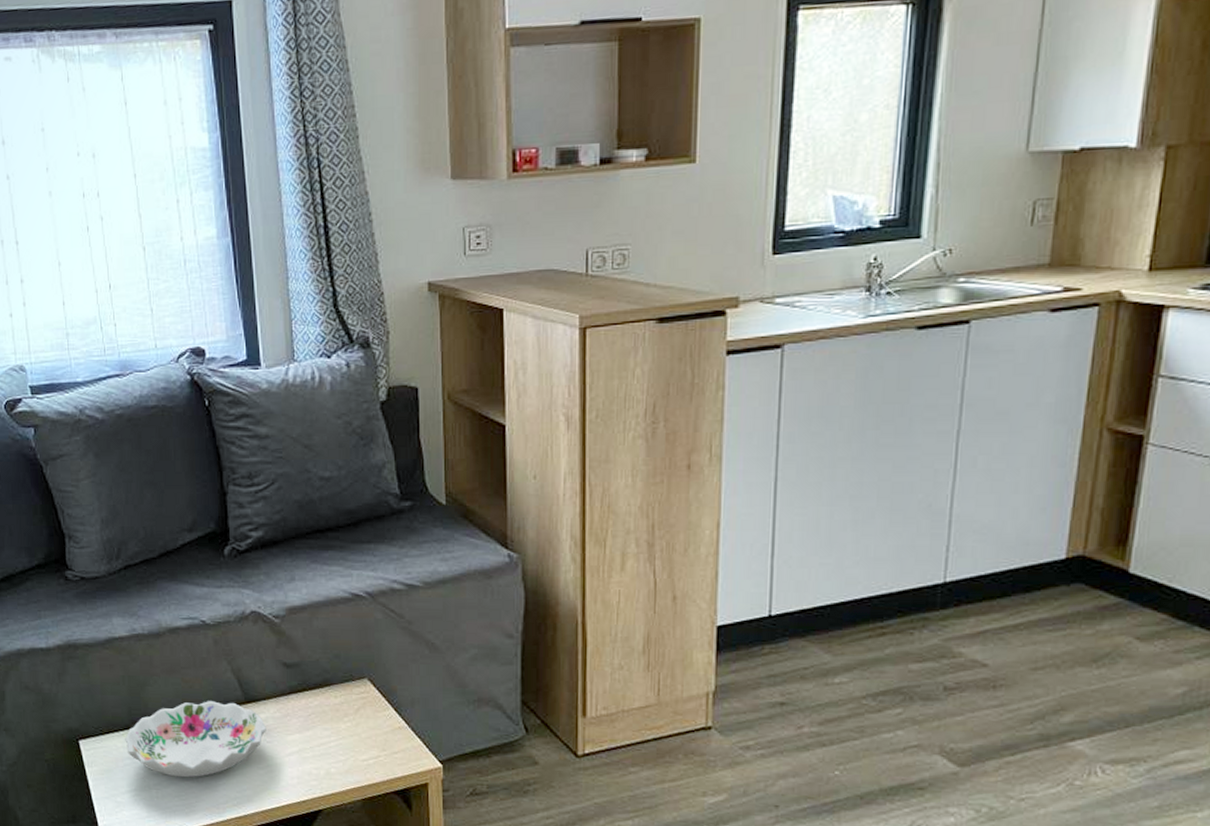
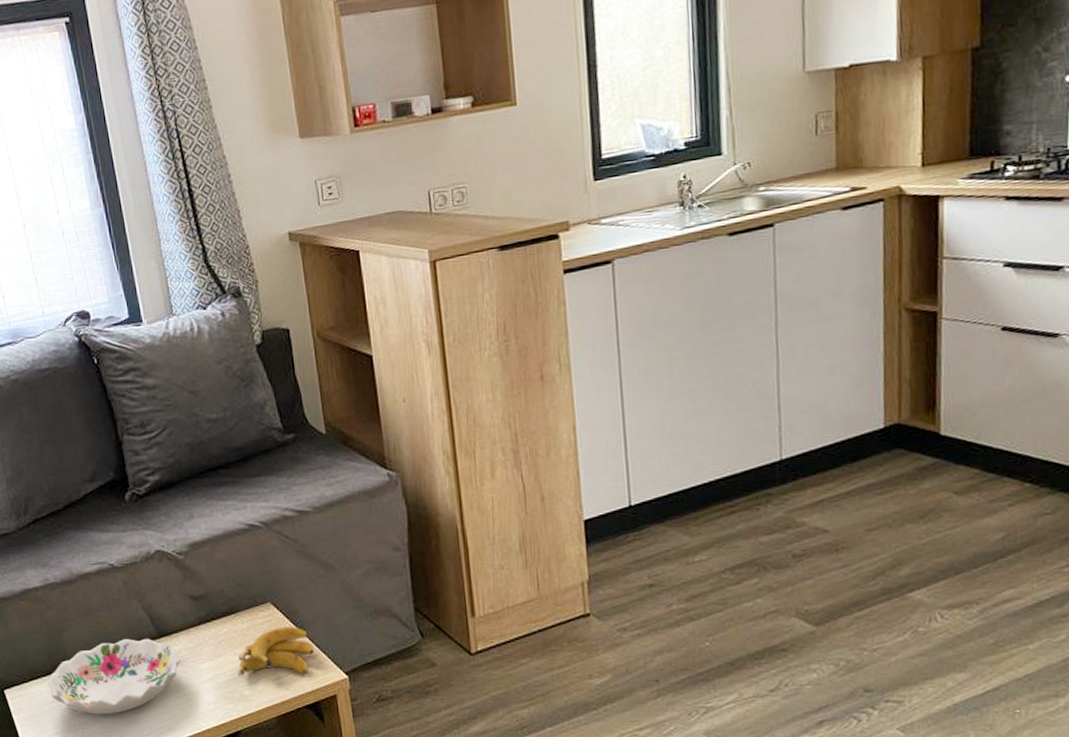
banana: none [324,705,410,758] -> present [237,626,315,678]

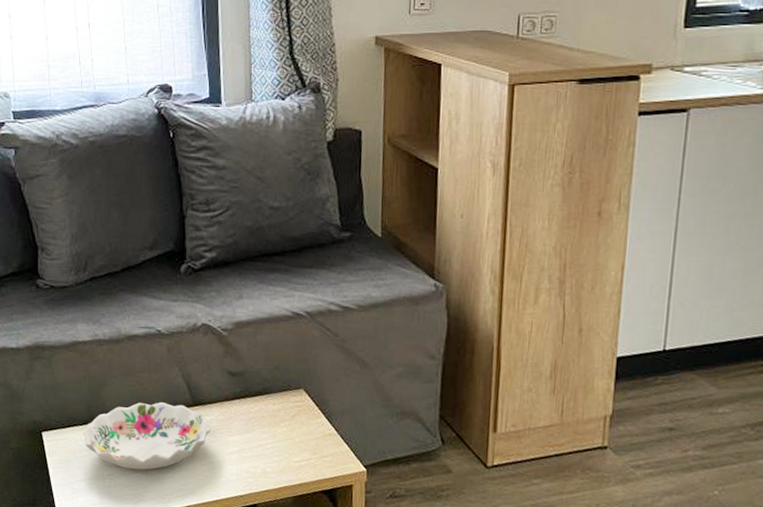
banana: present [237,626,315,678] -> none [262,413,339,461]

